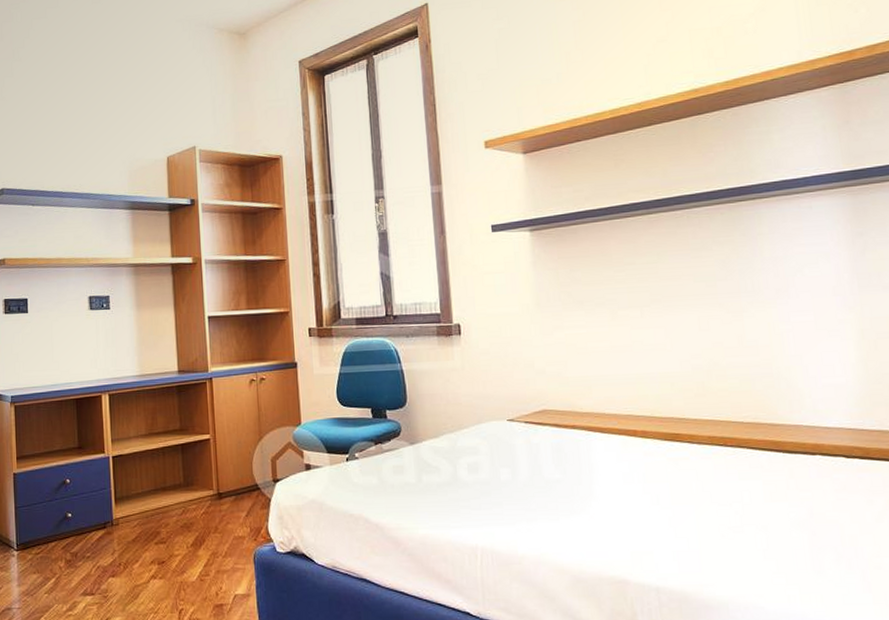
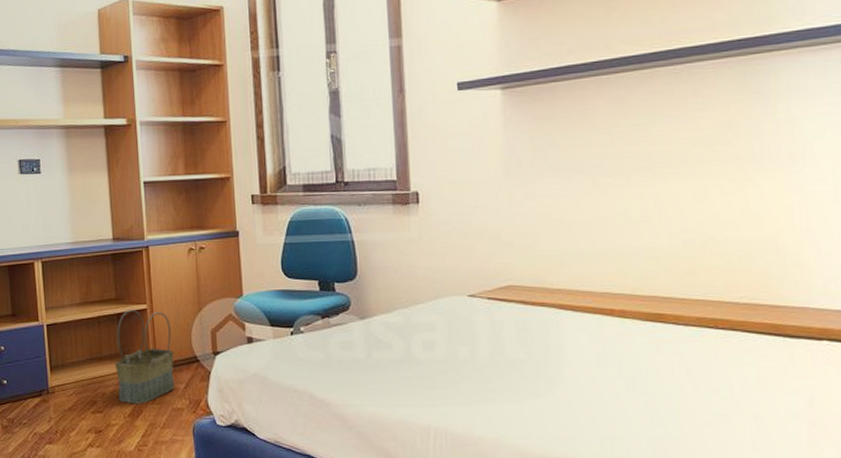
basket: none [178,440,236,534] -> present [114,310,175,404]

